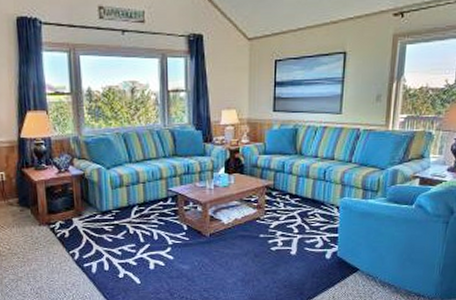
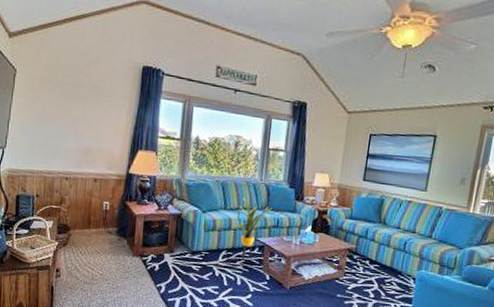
house plant: none [140,147,180,214] -> present [232,197,272,261]

